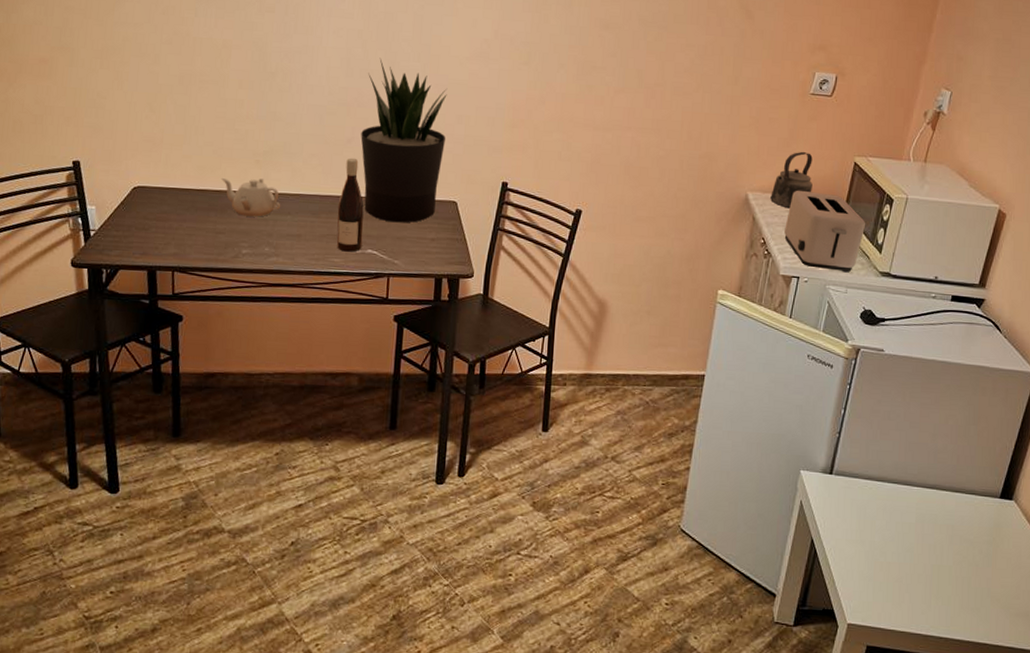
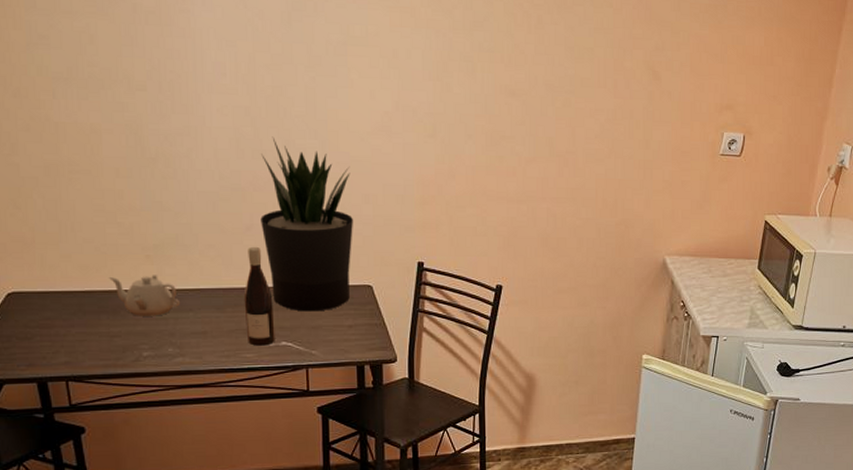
kettle: present [770,151,813,209] -> none [687,212,726,270]
toaster: present [784,190,866,272] -> none [702,251,779,327]

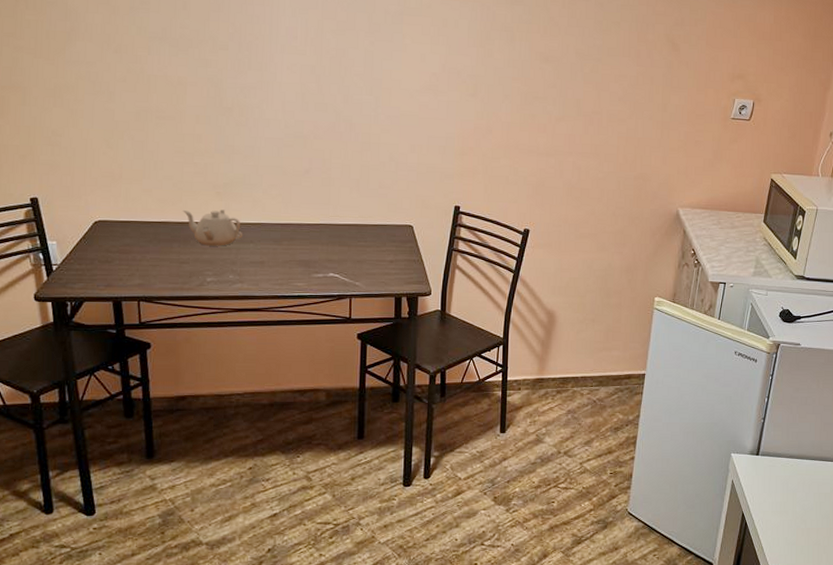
bottle: present [244,246,275,346] -> none [298,187,325,276]
planter: present [260,136,353,312] -> none [318,92,400,247]

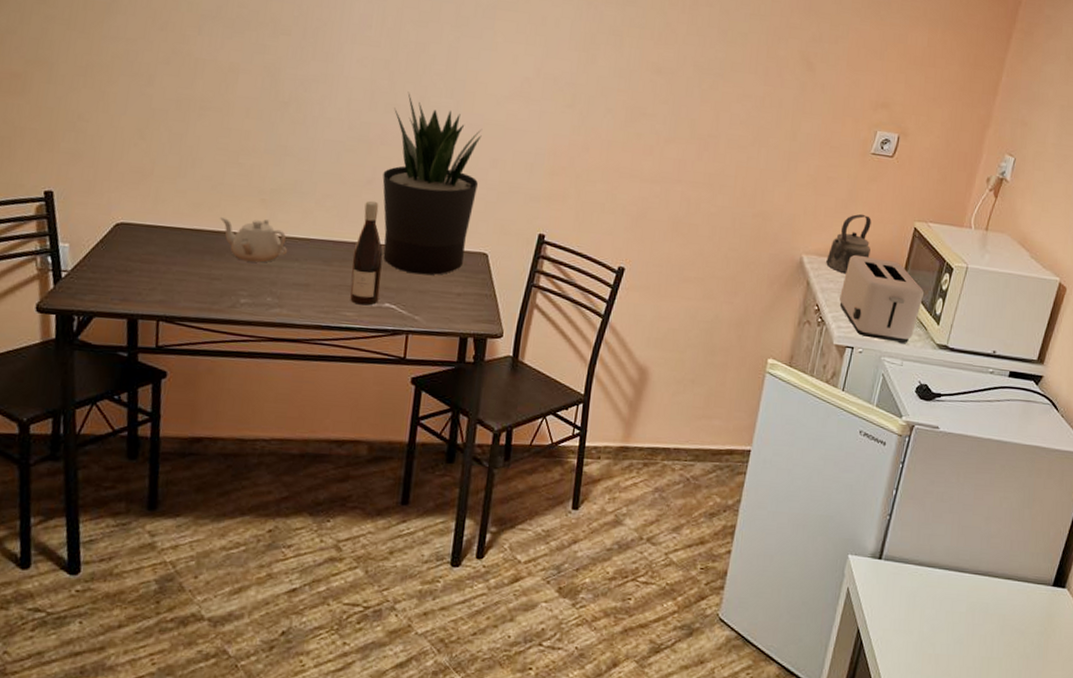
bottle: none [298,187,325,276] -> present [350,200,383,306]
planter: none [318,92,400,247] -> present [382,91,483,275]
kettle: none [699,170,735,222] -> present [826,213,872,274]
toaster: none [712,205,783,276] -> present [839,254,925,343]

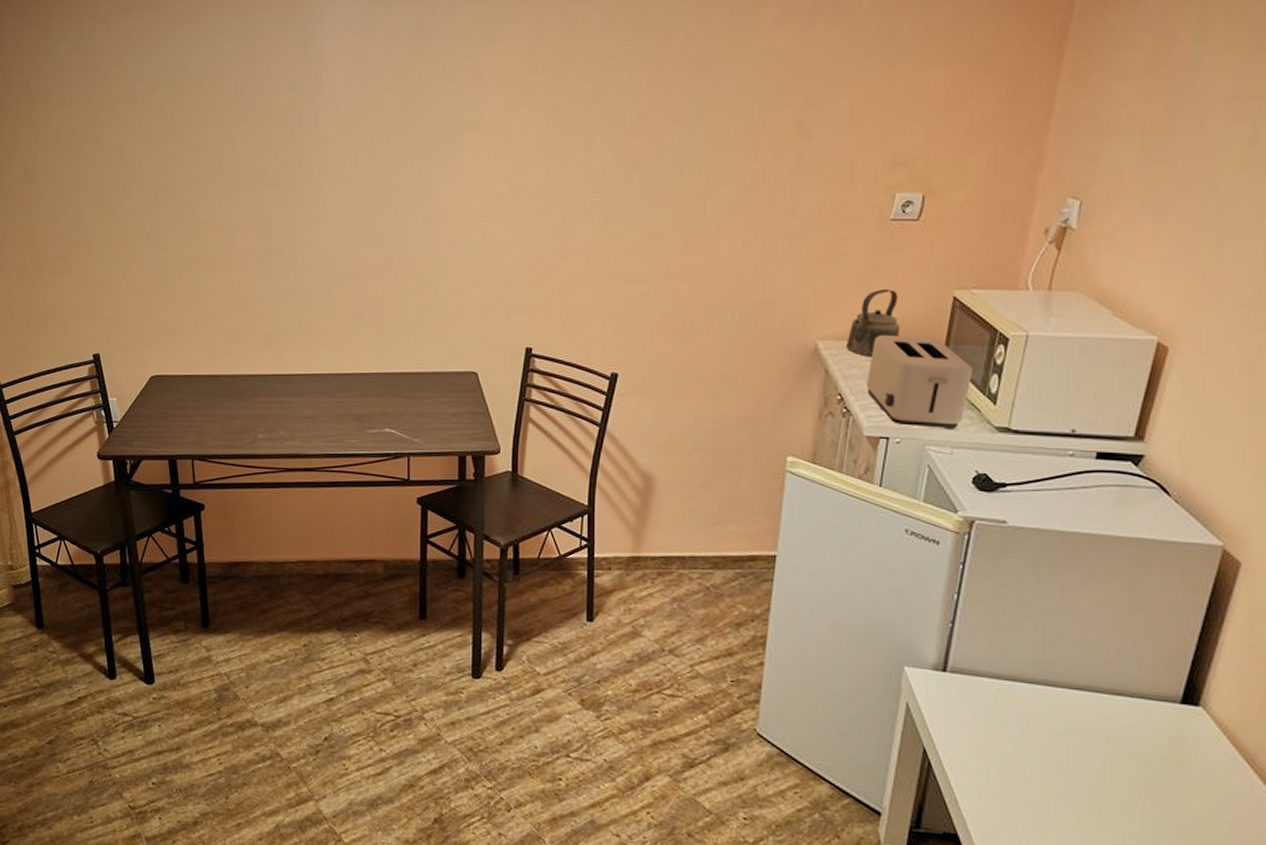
teapot: present [220,218,288,263] -> none [234,360,294,400]
bottle: present [350,200,383,306] -> none [351,332,380,432]
planter: present [382,91,483,275] -> none [371,224,461,398]

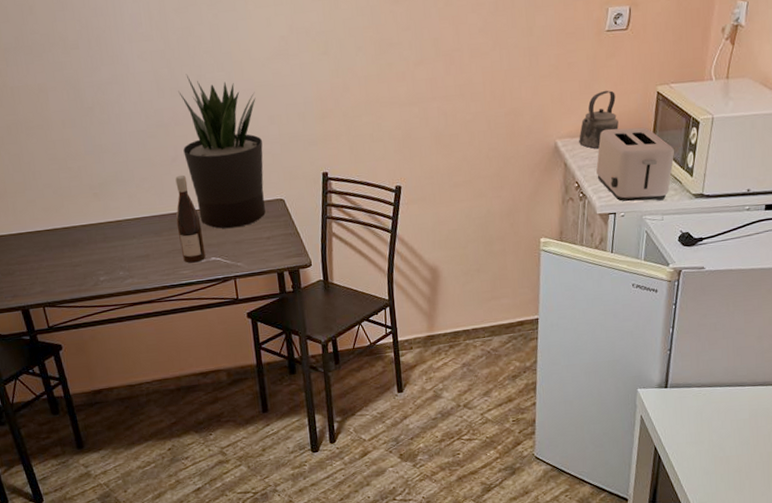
bottle: none [351,332,380,432] -> present [175,175,206,263]
planter: none [371,224,461,398] -> present [178,74,266,229]

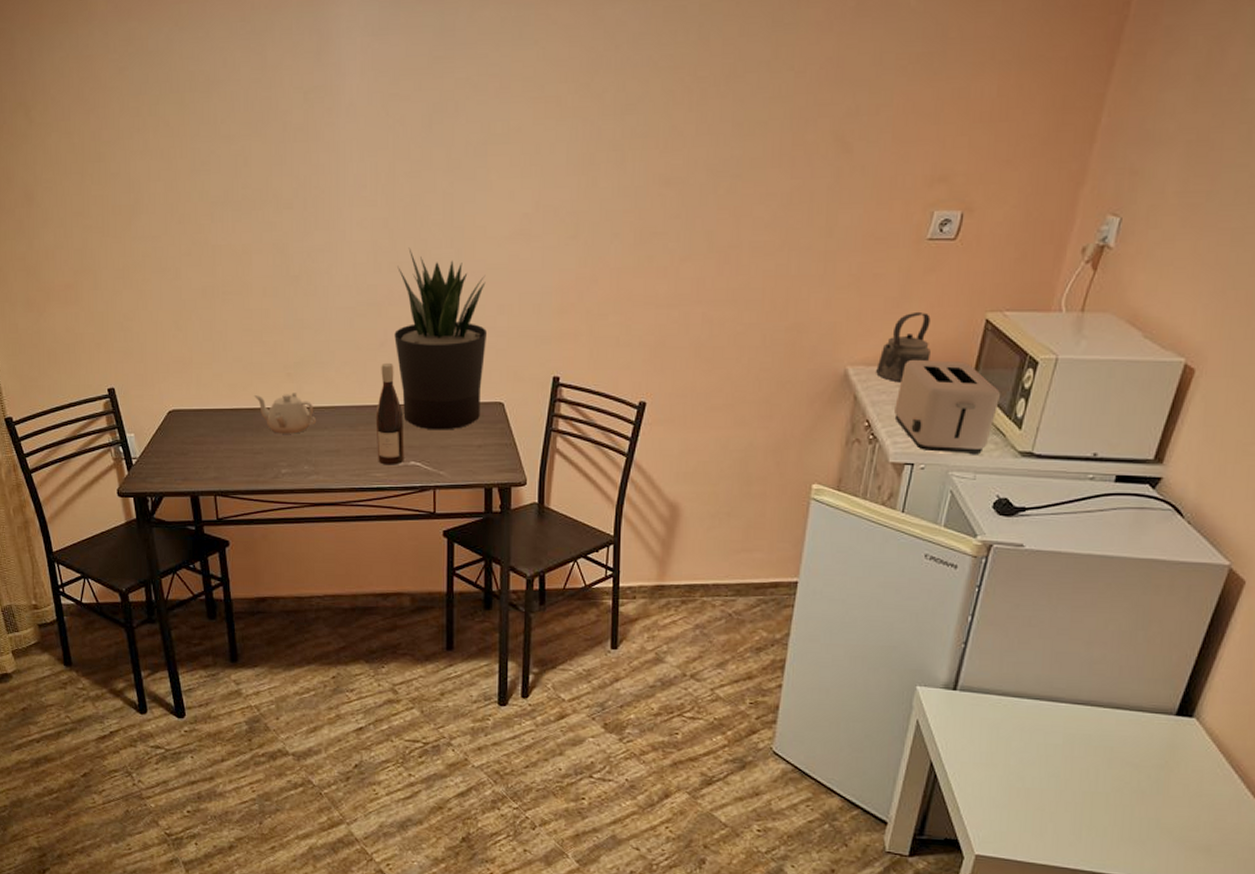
teapot: none [67,209,126,247] -> present [254,393,317,434]

